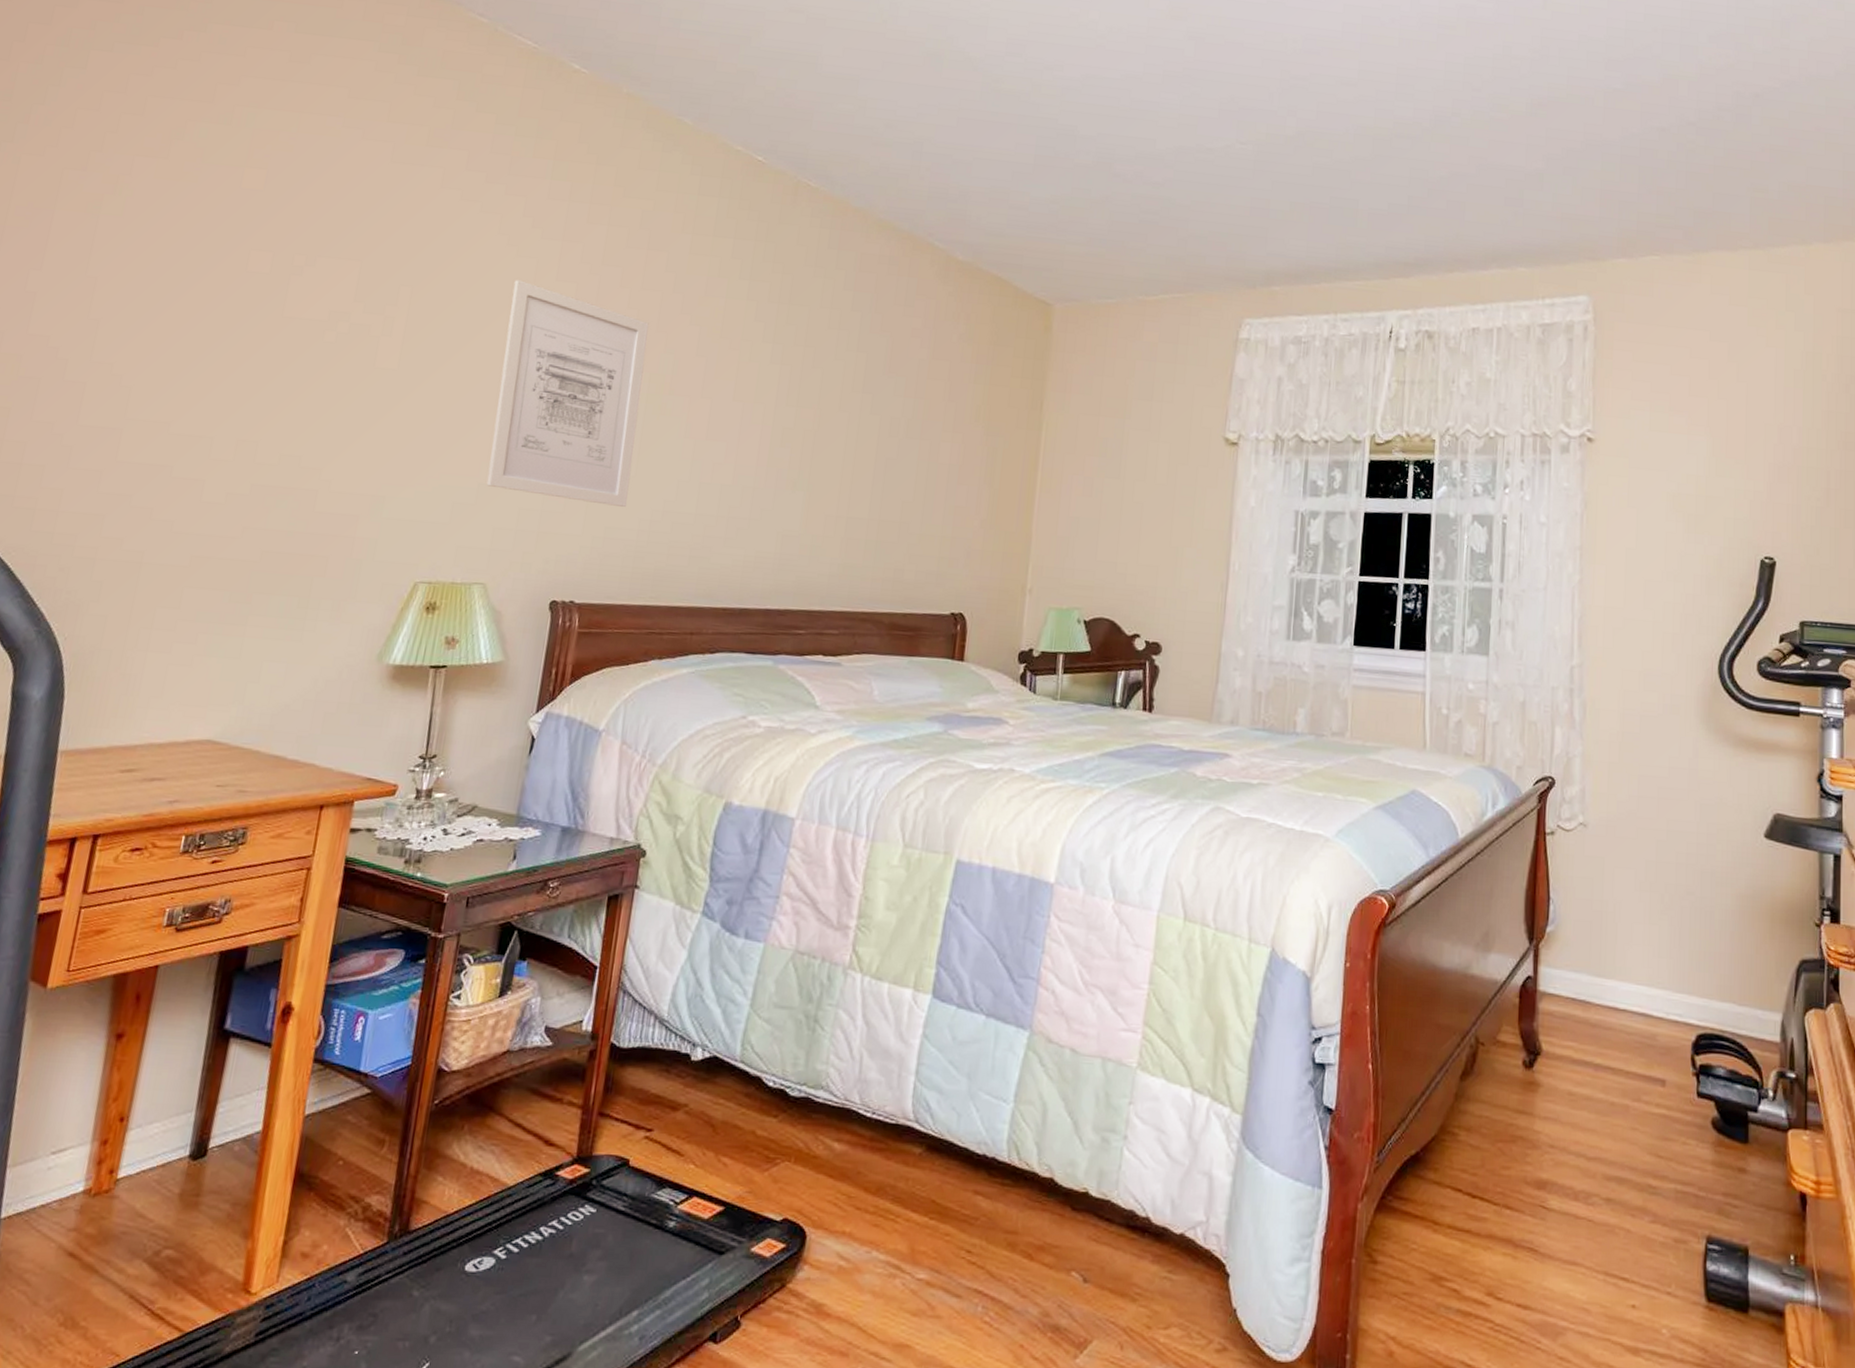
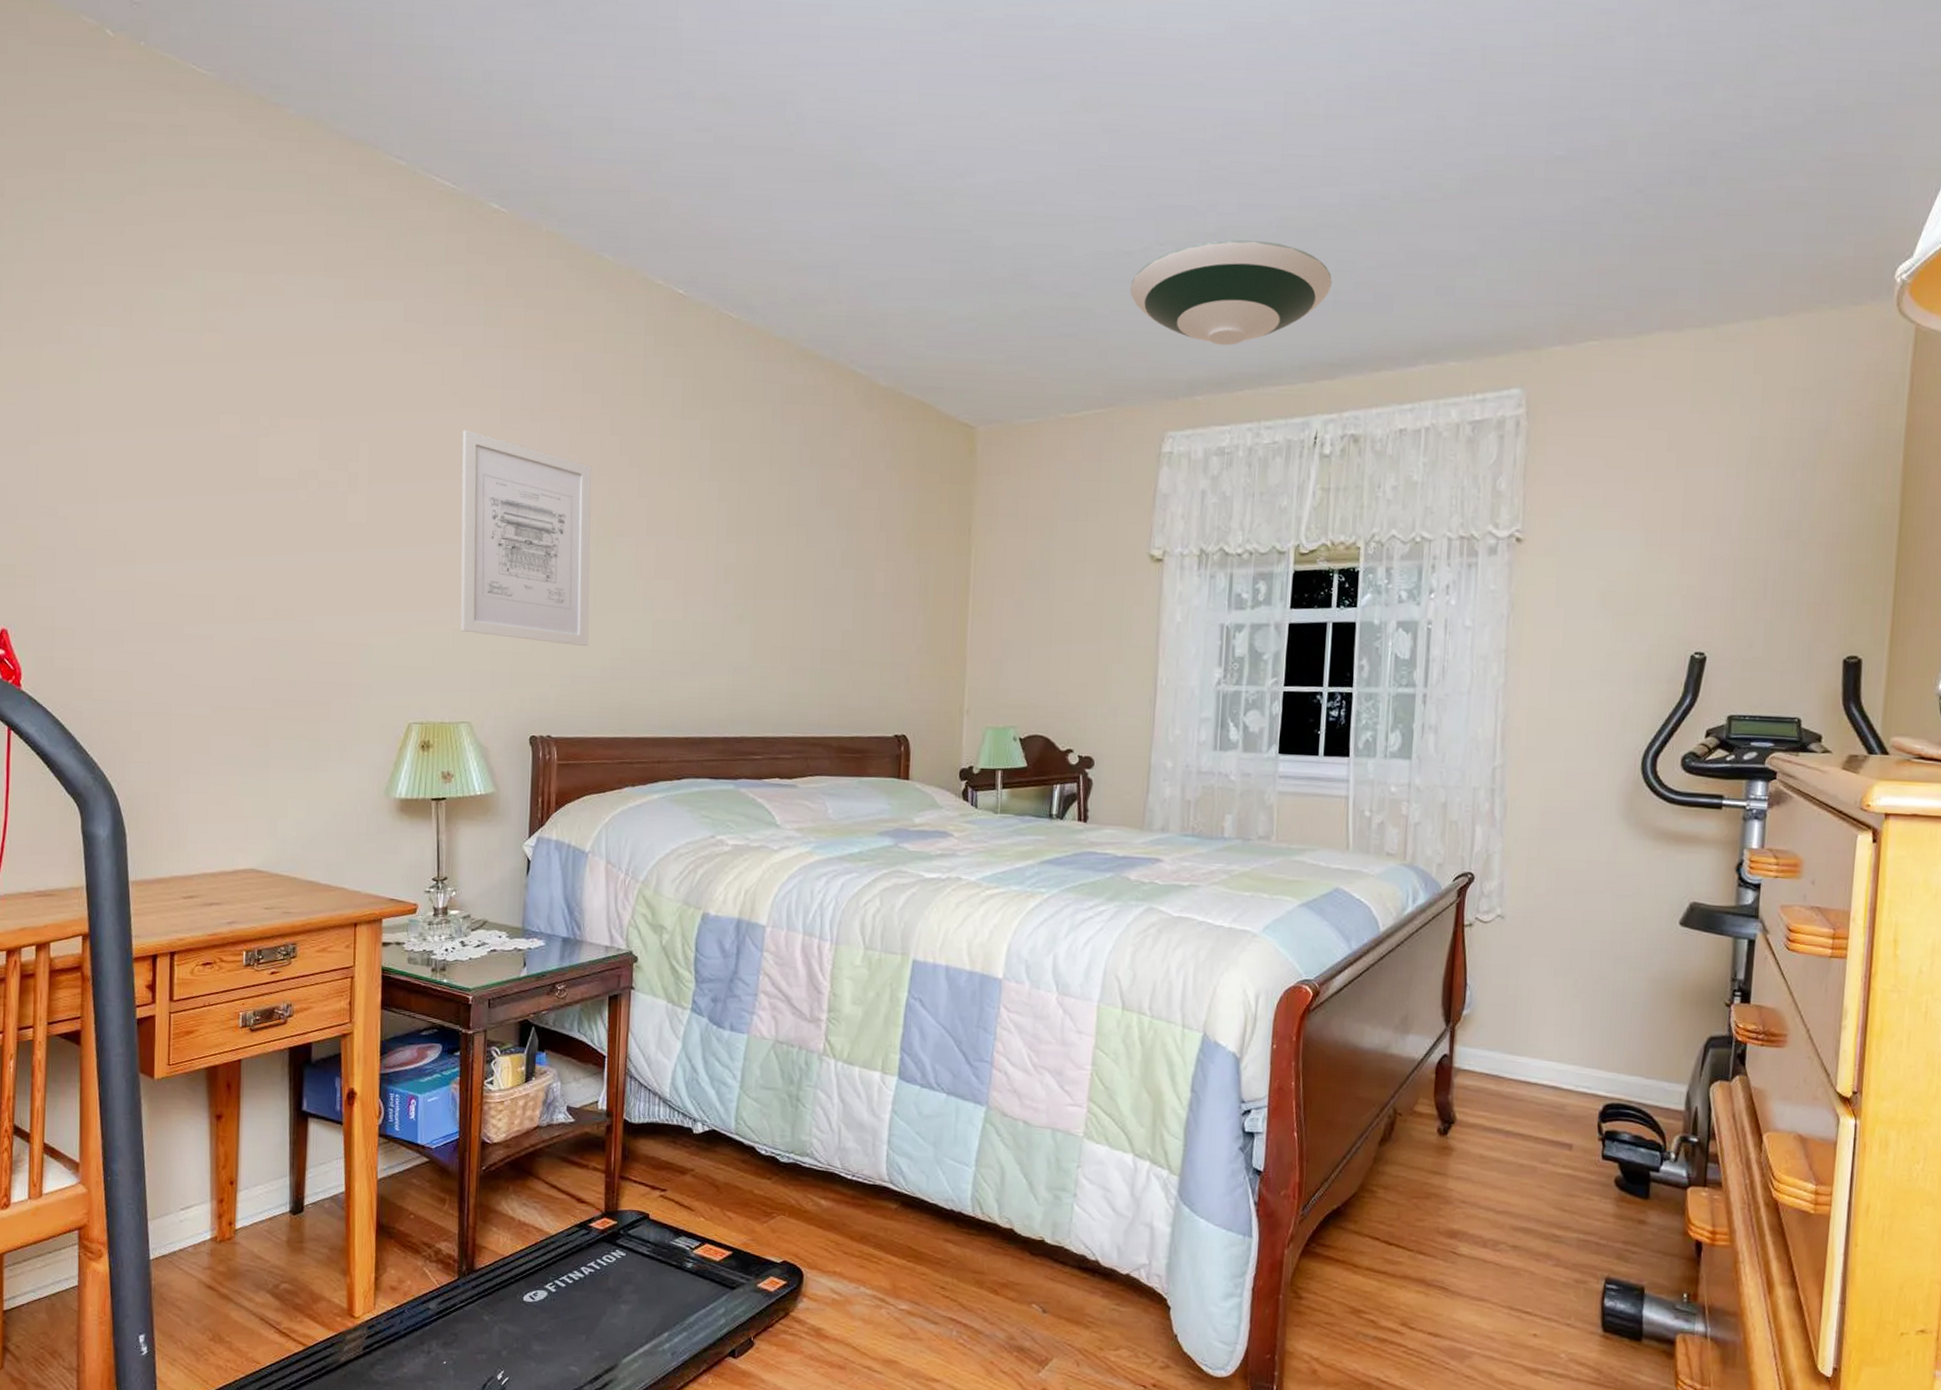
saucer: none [1211,143,1406,241] -> present [1130,239,1332,346]

